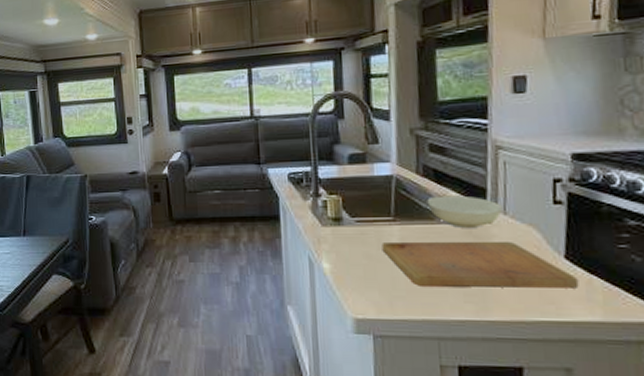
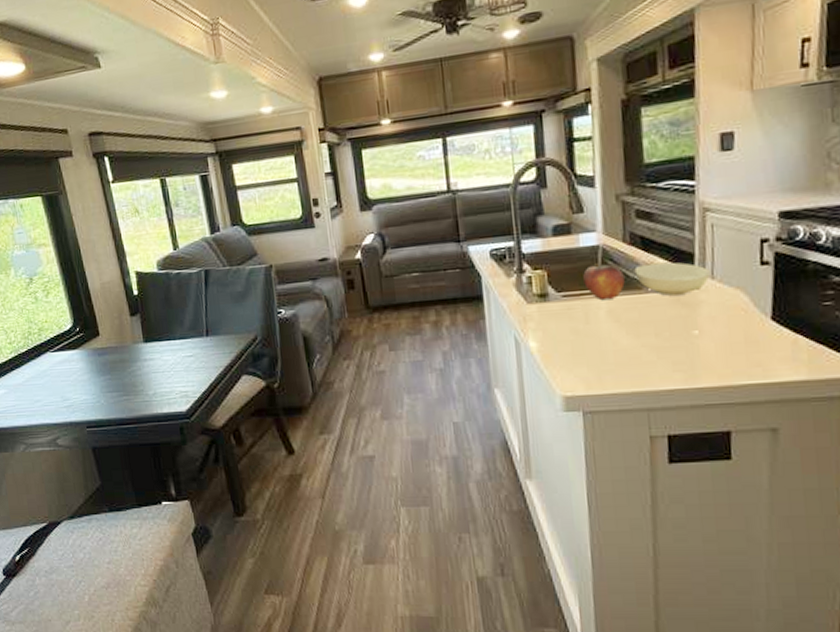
fruit: none [377,192,417,227] -> present [583,263,625,300]
cutting board: present [381,241,579,288] -> none [589,305,785,358]

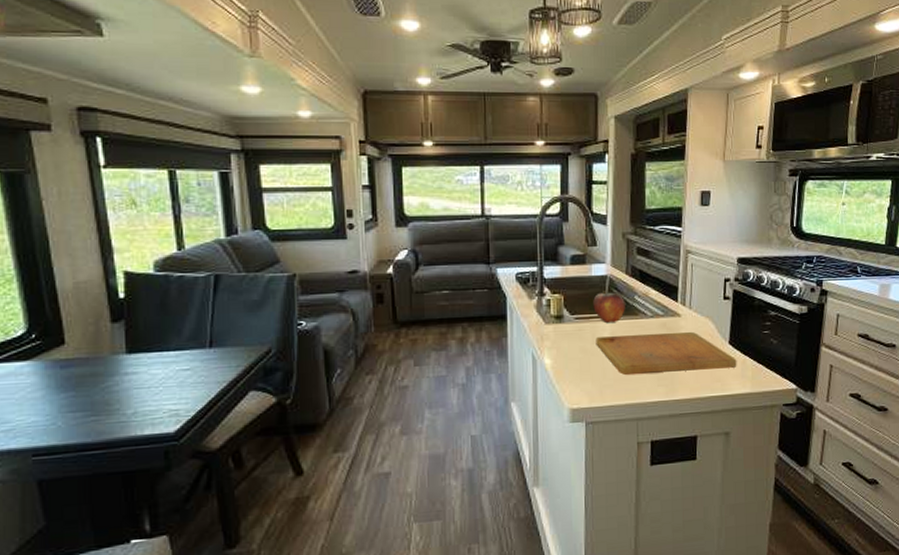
cutting board: none [589,305,785,358] -> present [595,331,737,375]
bowl: present [634,262,710,296] -> none [633,293,689,321]

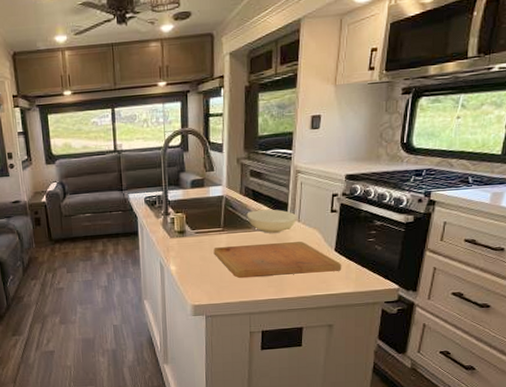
fruit: present [593,291,625,323] -> none [211,209,240,236]
bowl: none [633,293,689,321] -> present [247,209,297,233]

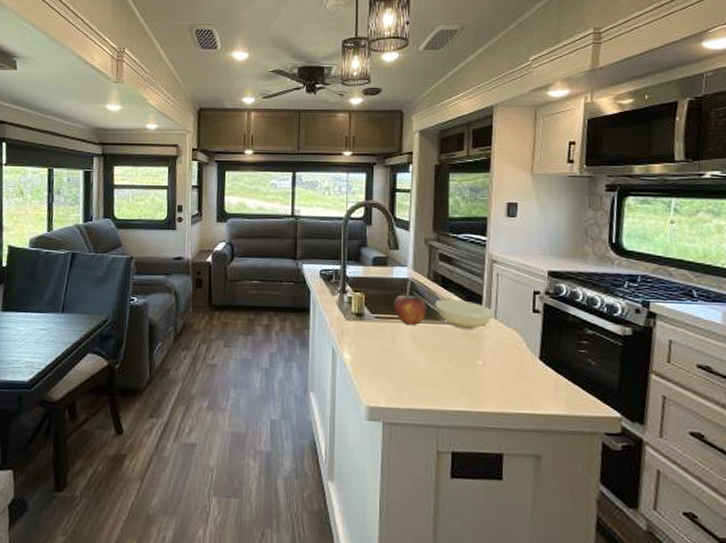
fruit: none [211,209,240,236] -> present [394,293,426,325]
cutting board: present [213,241,342,278] -> none [395,338,549,386]

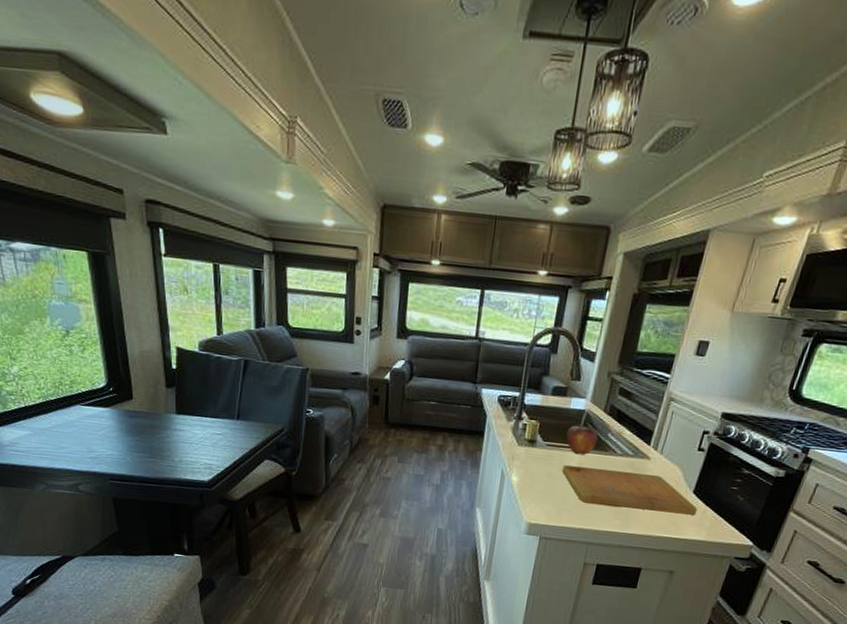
cutting board: none [395,338,549,386] -> present [562,465,698,515]
bowl: present [435,299,494,329] -> none [606,432,661,462]

